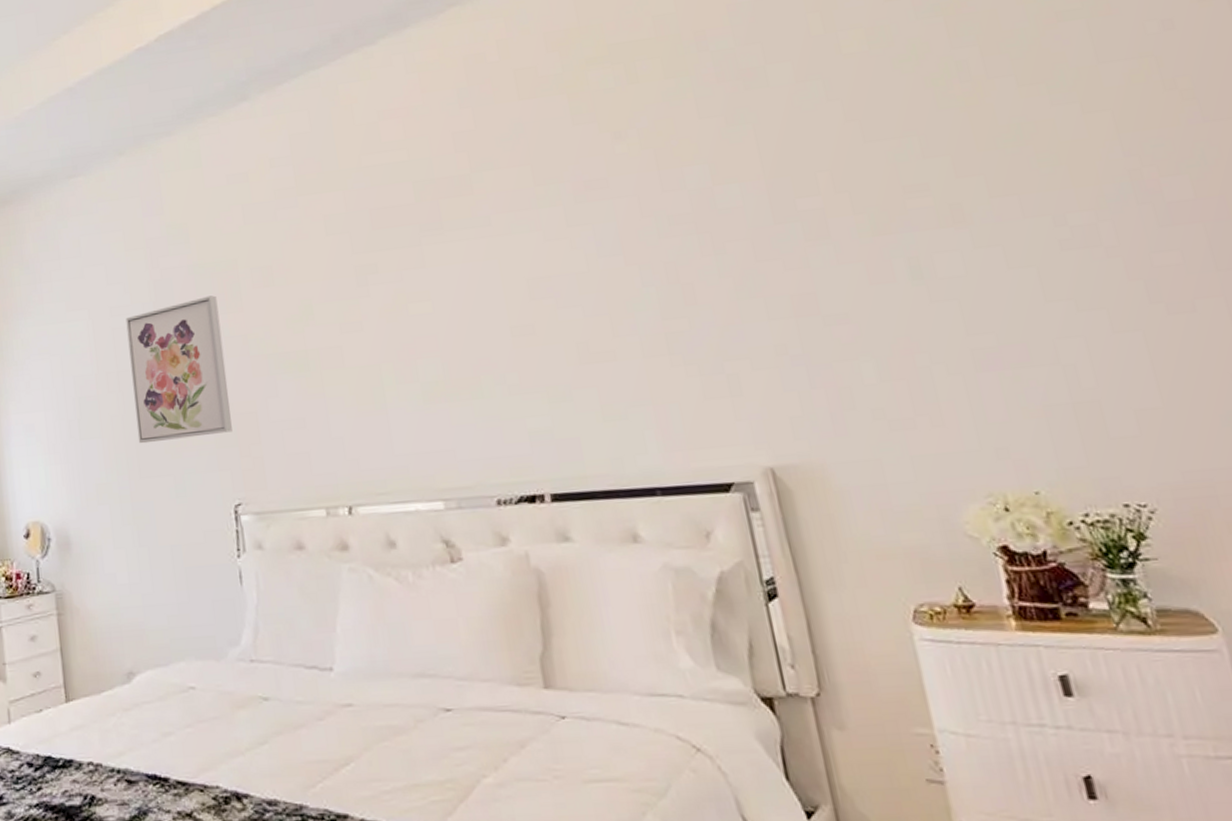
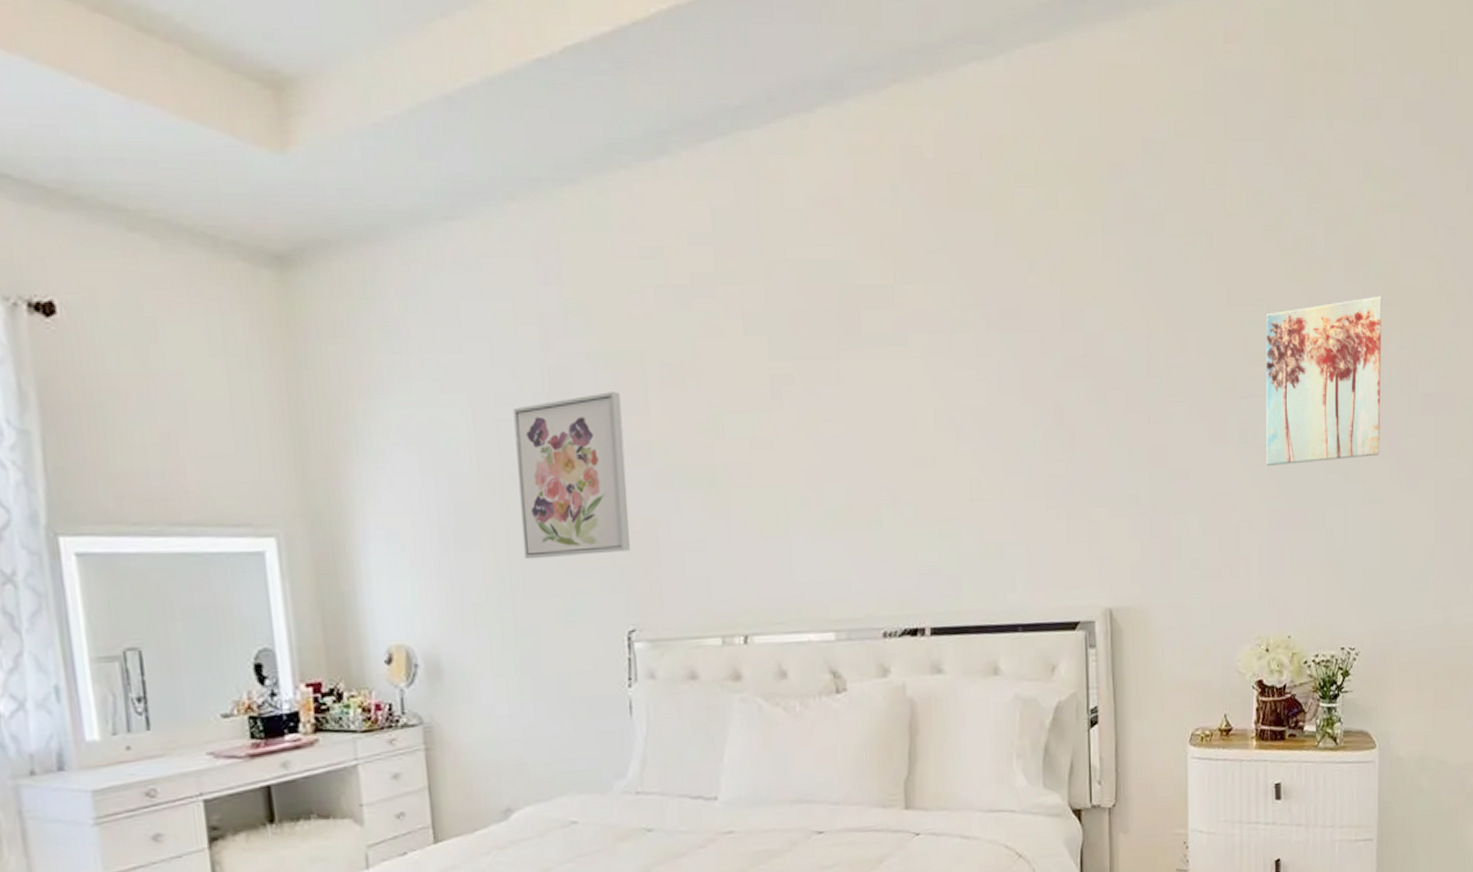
wall art: none [919,104,1124,302] -> present [1266,295,1382,467]

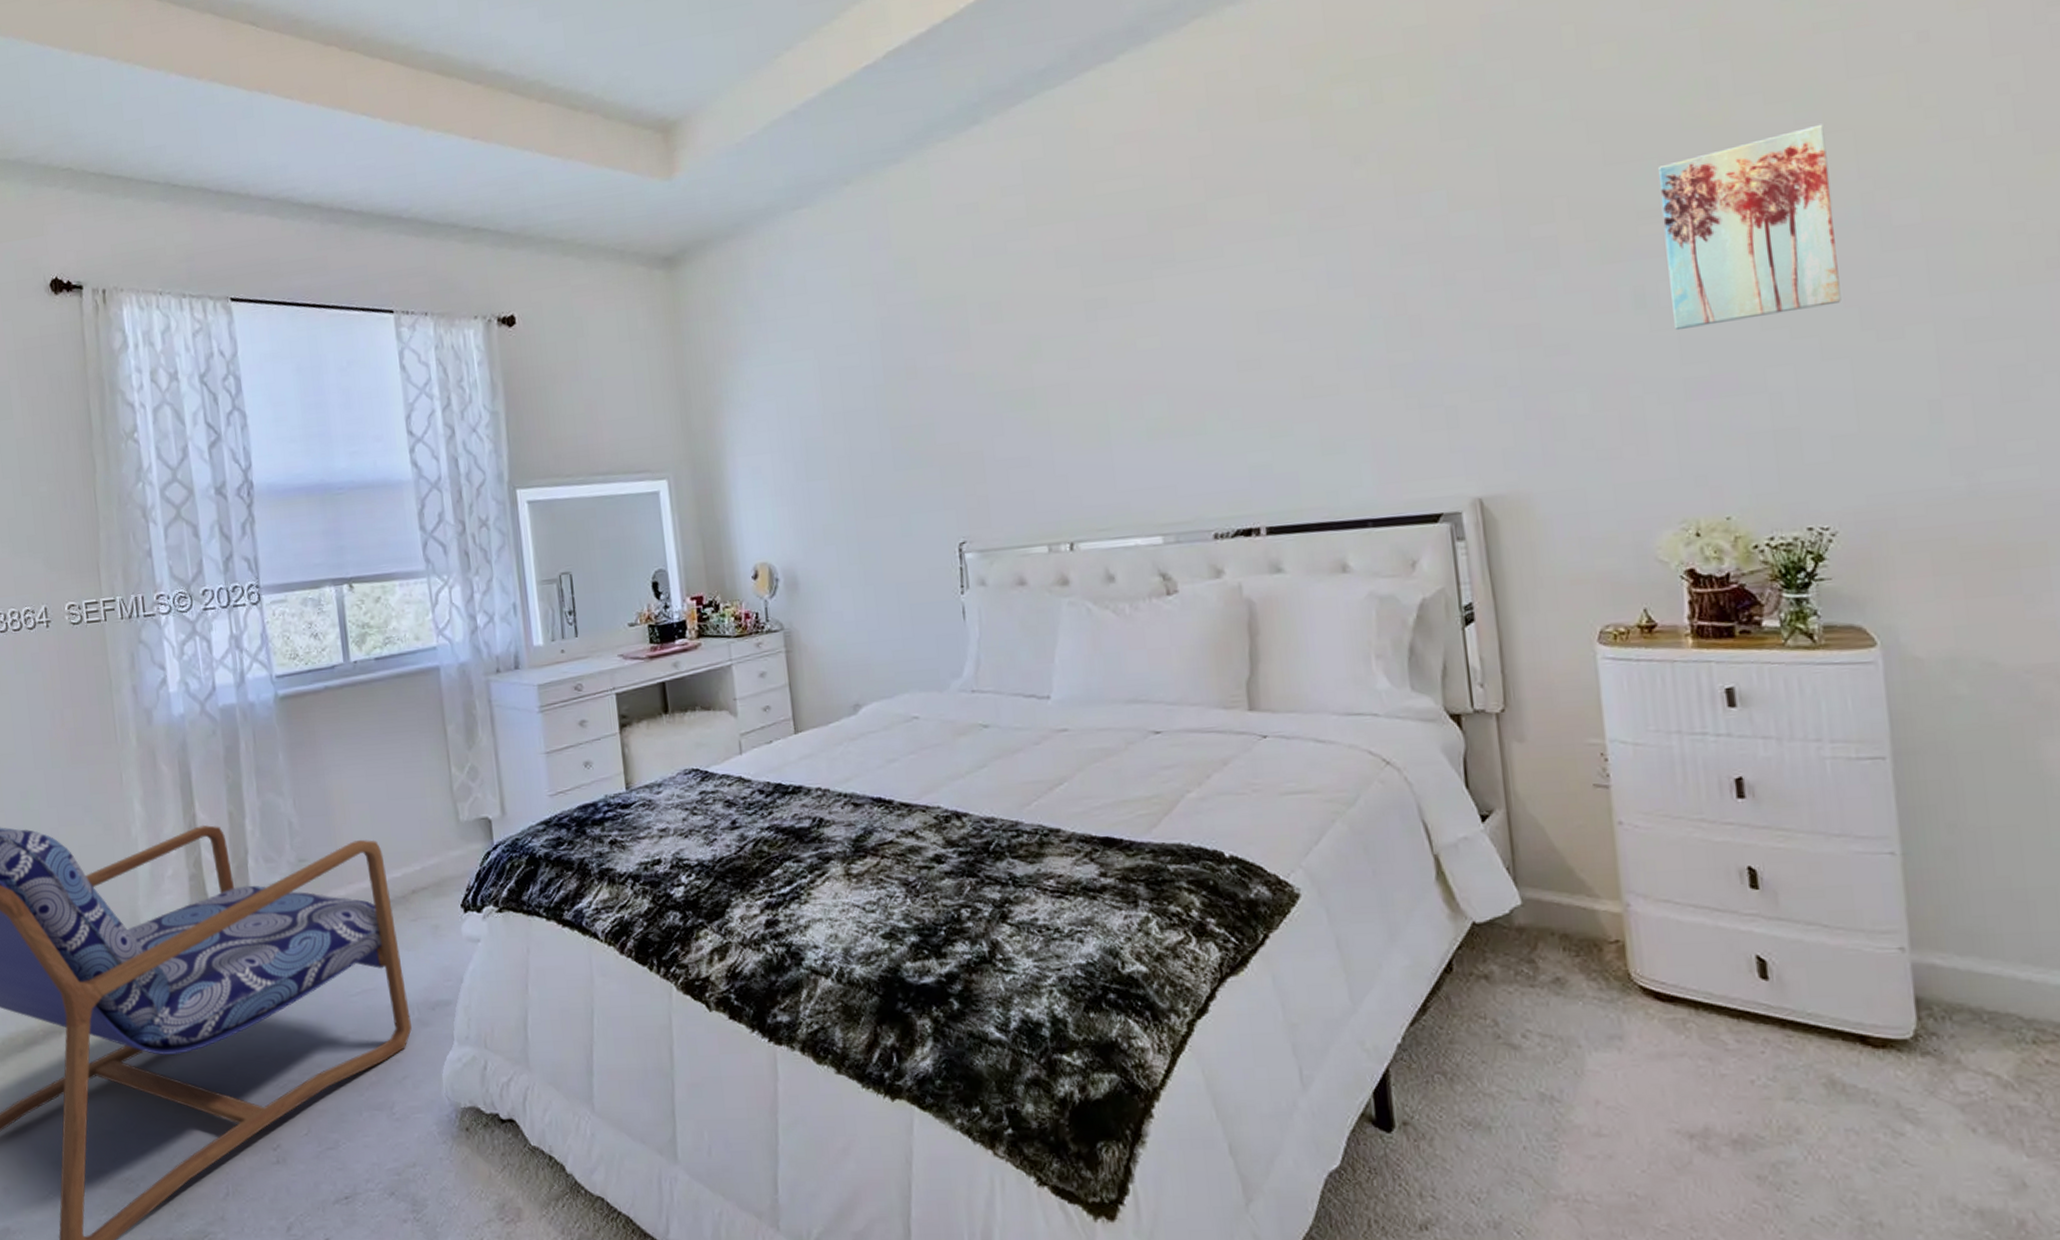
wall art: present [513,392,630,560] -> none [852,332,958,485]

